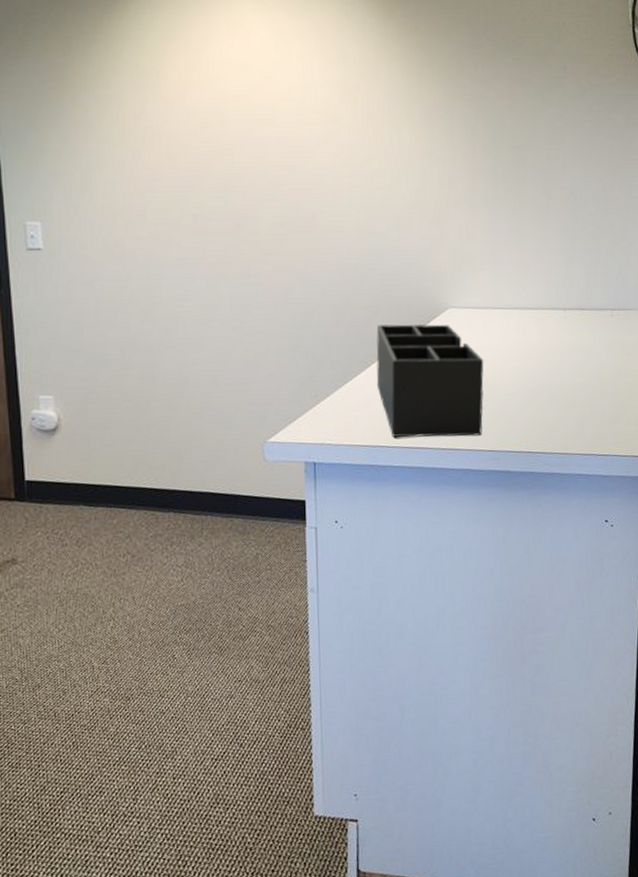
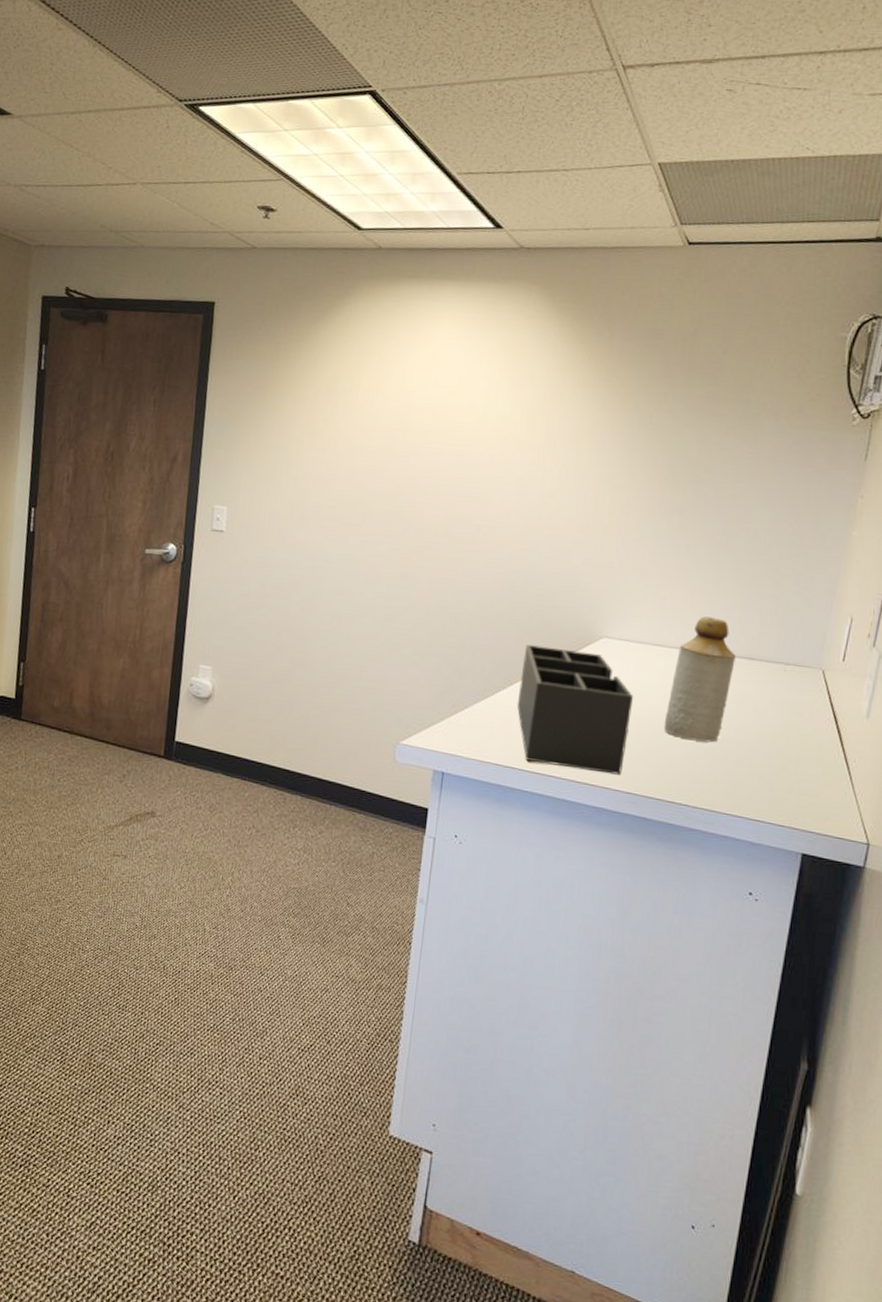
bottle: none [513,275,569,393] -> present [663,616,736,743]

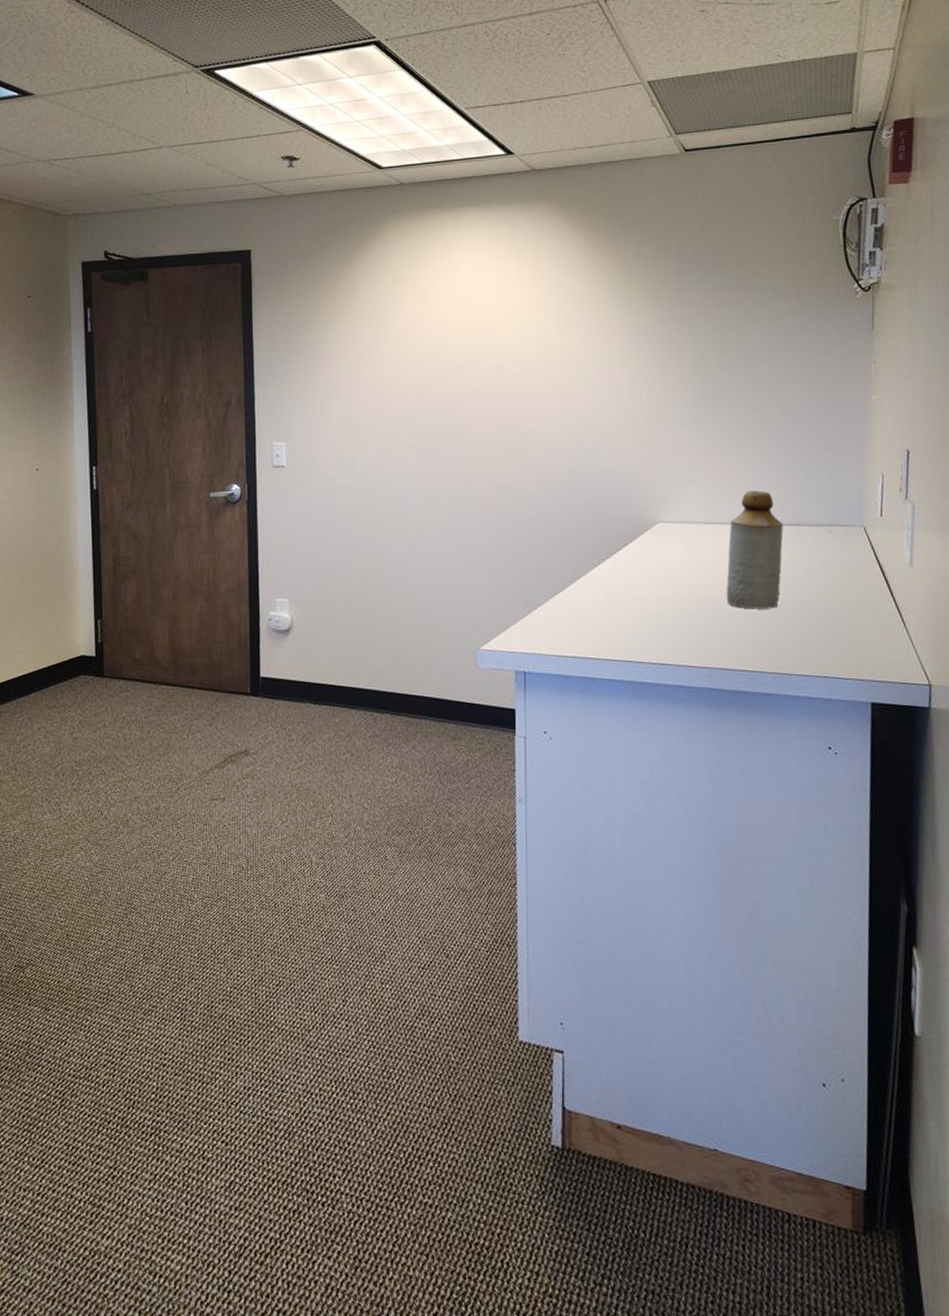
desk organizer: present [516,645,634,775] -> none [586,538,695,652]

